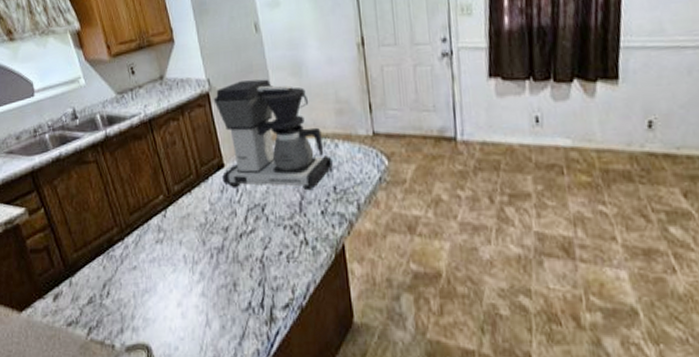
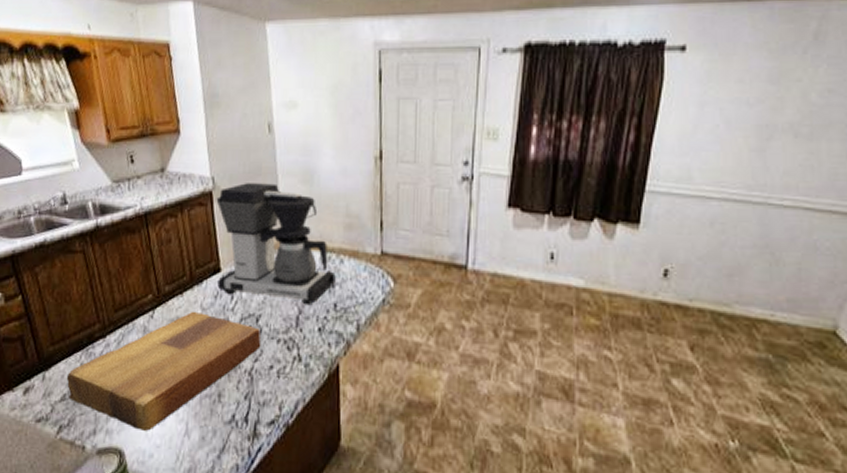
cutting board: none [91,206,269,325] -> present [66,311,261,431]

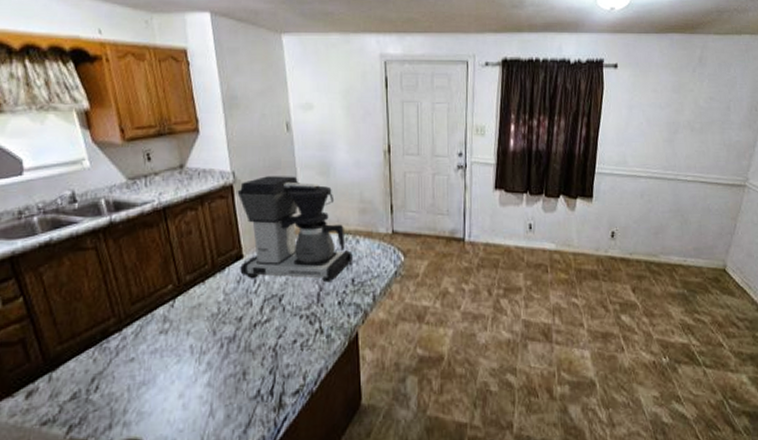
cutting board: present [66,311,261,431] -> none [76,297,285,418]

